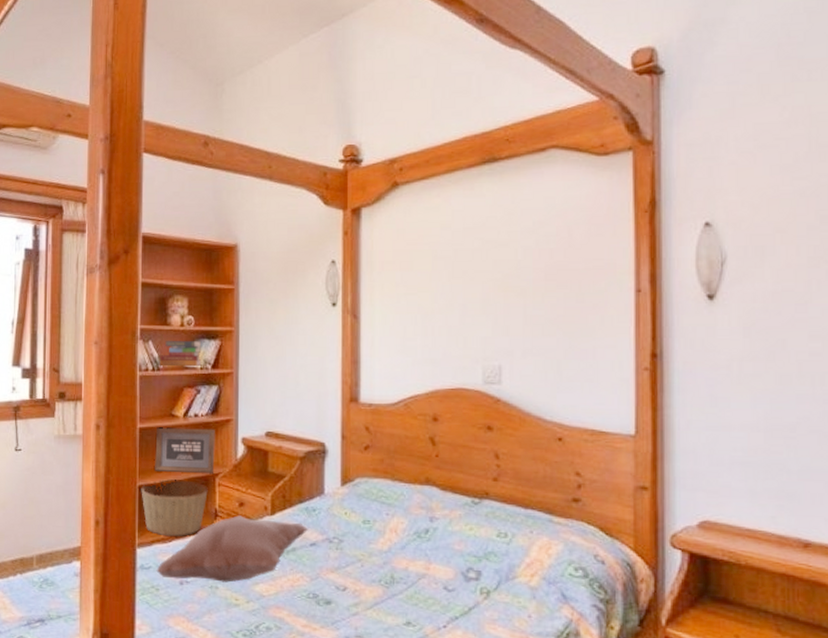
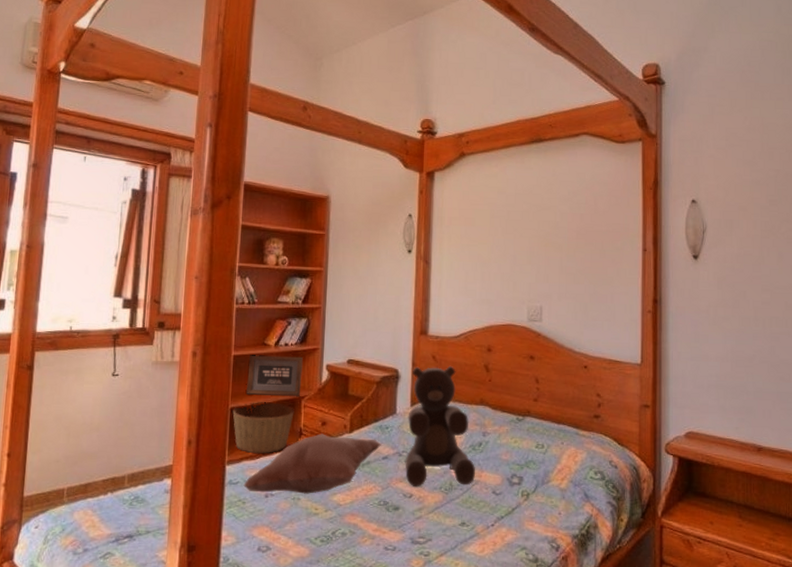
books: present [160,341,201,367] -> none [255,278,293,302]
teddy bear: none [336,439,423,579] -> present [404,366,476,487]

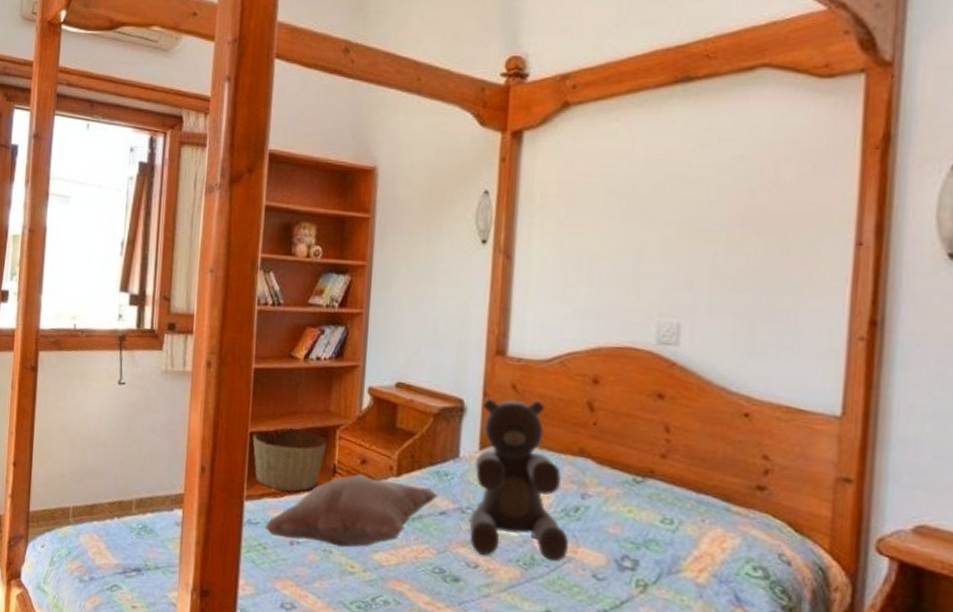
picture frame: present [246,355,303,396] -> none [269,369,339,425]

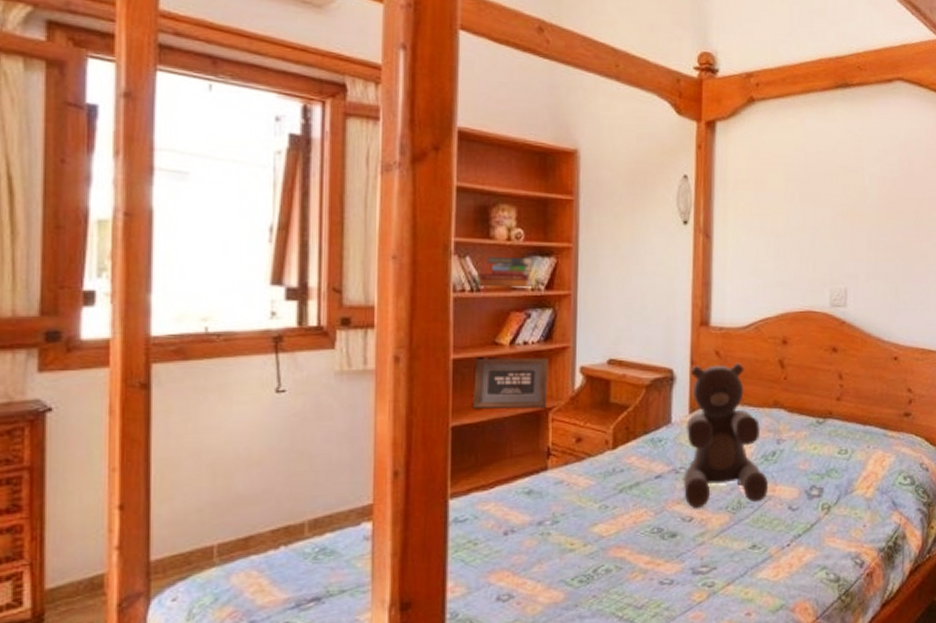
basket: present [252,428,327,492] -> none [454,417,539,483]
cushion: present [264,474,438,548] -> none [474,452,653,530]
picture frame: none [269,369,339,425] -> present [473,357,548,409]
books: none [281,273,328,304] -> present [480,257,532,288]

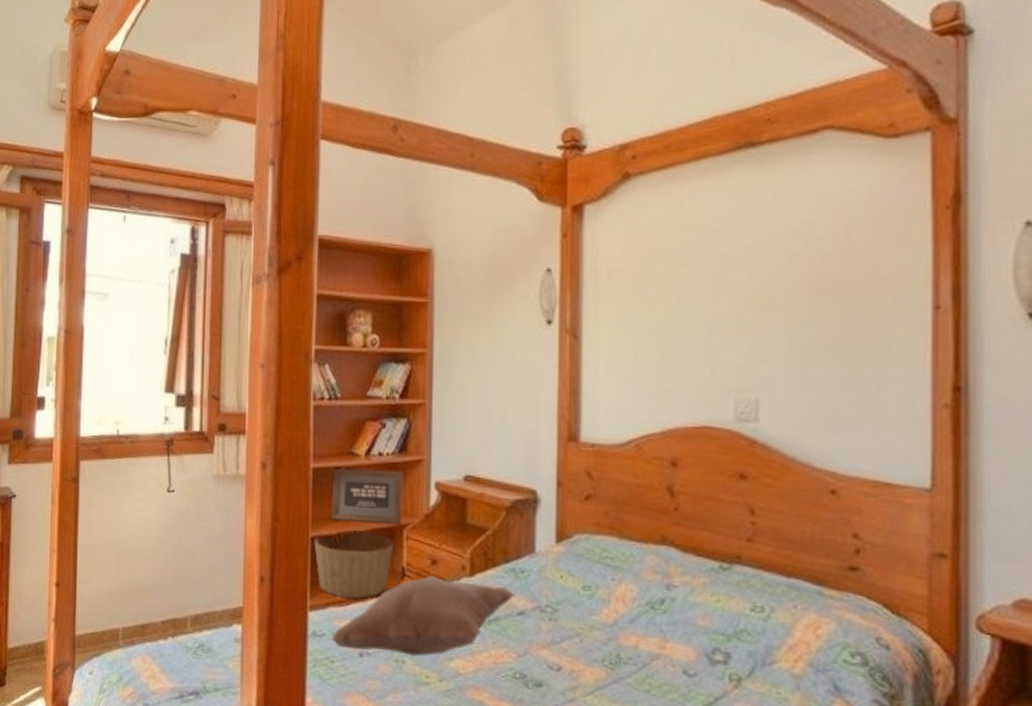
basket: none [454,417,539,483] -> present [314,530,394,599]
cushion: none [474,452,653,530] -> present [331,575,515,656]
books: present [480,257,532,288] -> none [338,364,387,396]
teddy bear: present [683,363,769,508] -> none [549,486,657,660]

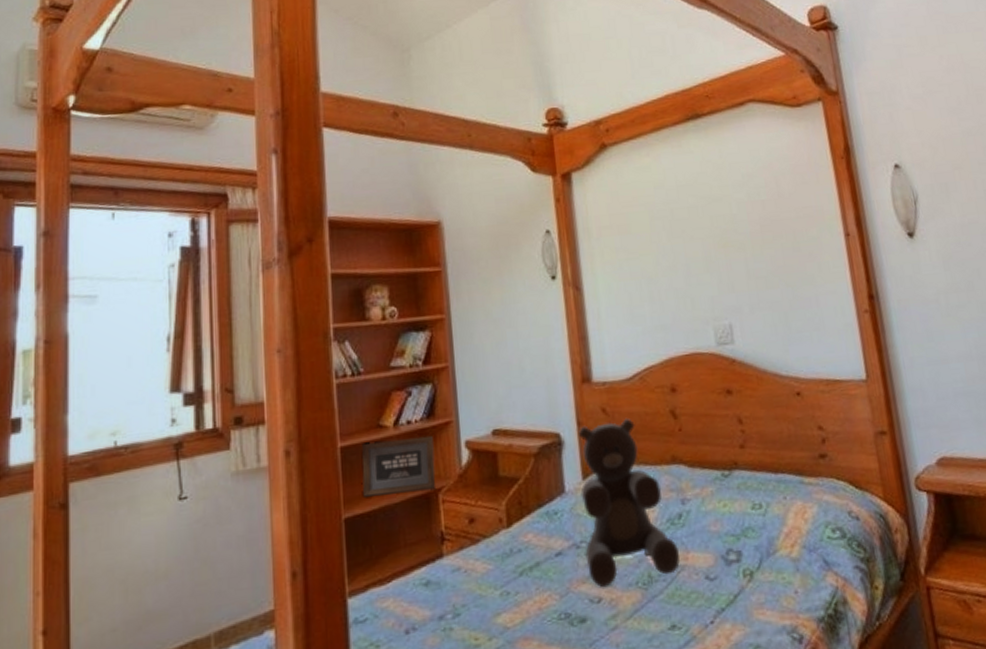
basket: present [314,530,394,599] -> none [347,502,431,577]
cushion: present [331,575,515,656] -> none [374,530,551,629]
teddy bear: none [549,486,657,660] -> present [579,419,681,587]

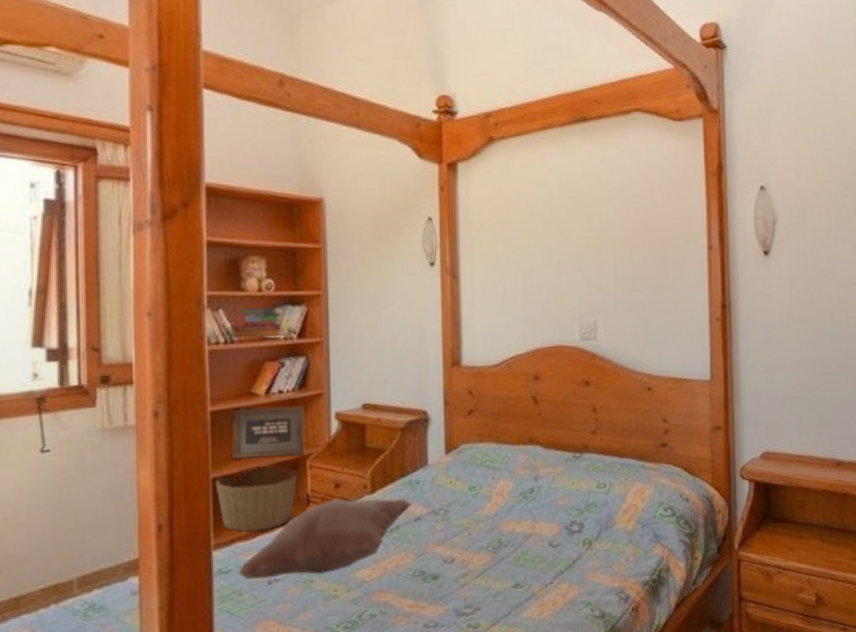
basket: none [347,502,431,577] -> present [215,466,298,533]
books: none [360,335,409,370] -> present [234,308,284,339]
cushion: none [374,530,551,629] -> present [238,497,412,580]
teddy bear: present [579,419,681,587] -> none [442,401,529,549]

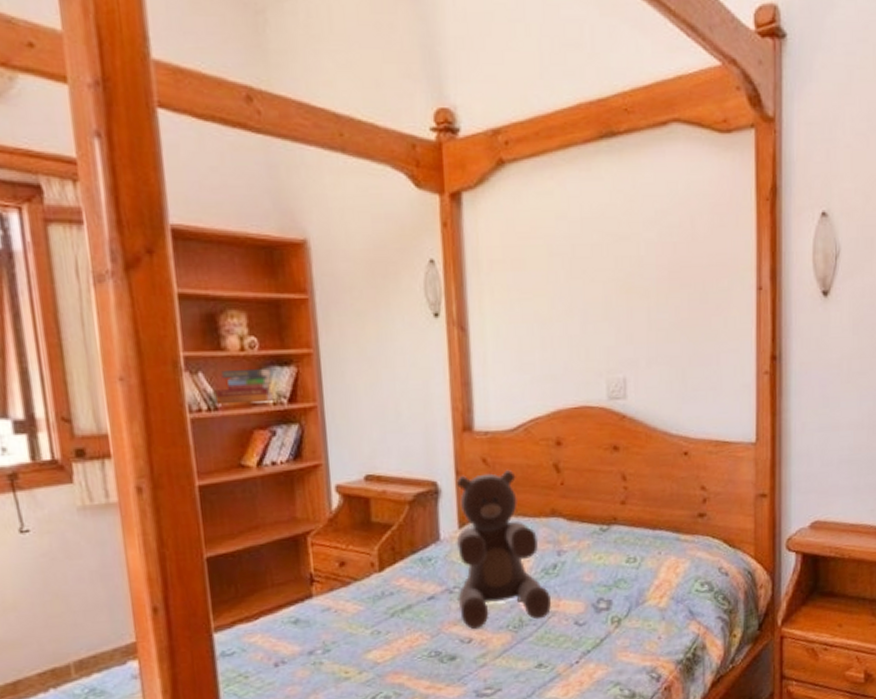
basket: present [215,466,298,533] -> none [210,543,299,615]
picture frame: present [232,405,305,459] -> none [222,478,304,537]
cushion: present [238,497,412,580] -> none [242,575,424,662]
teddy bear: none [442,401,529,549] -> present [456,470,552,629]

